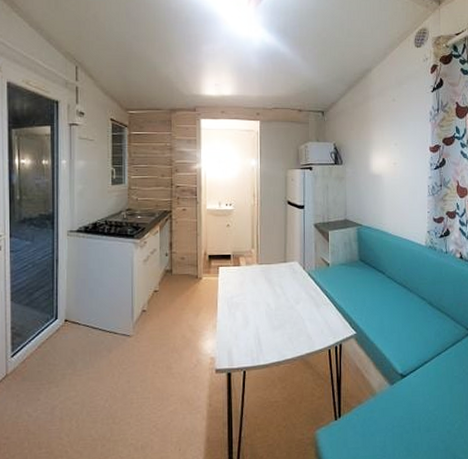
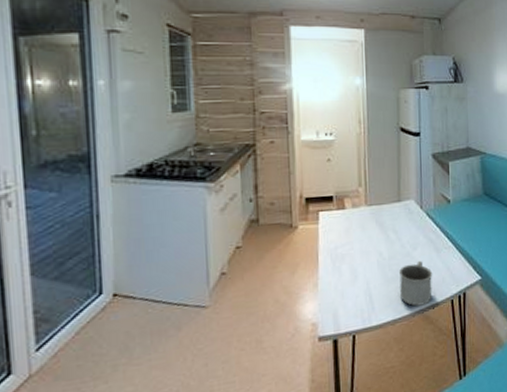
mug: none [284,313,313,352] -> present [399,260,433,306]

